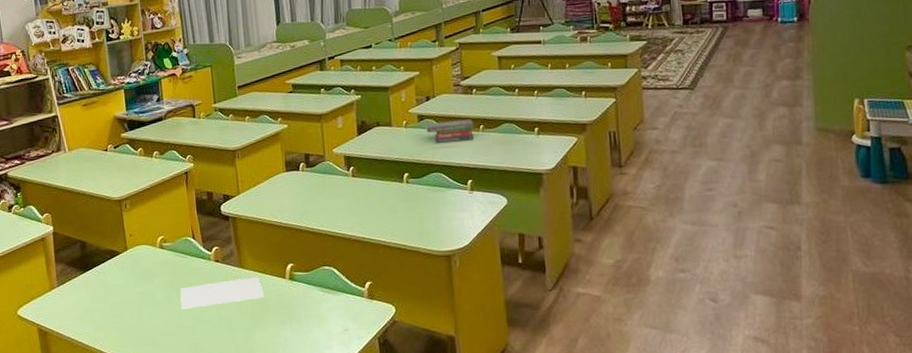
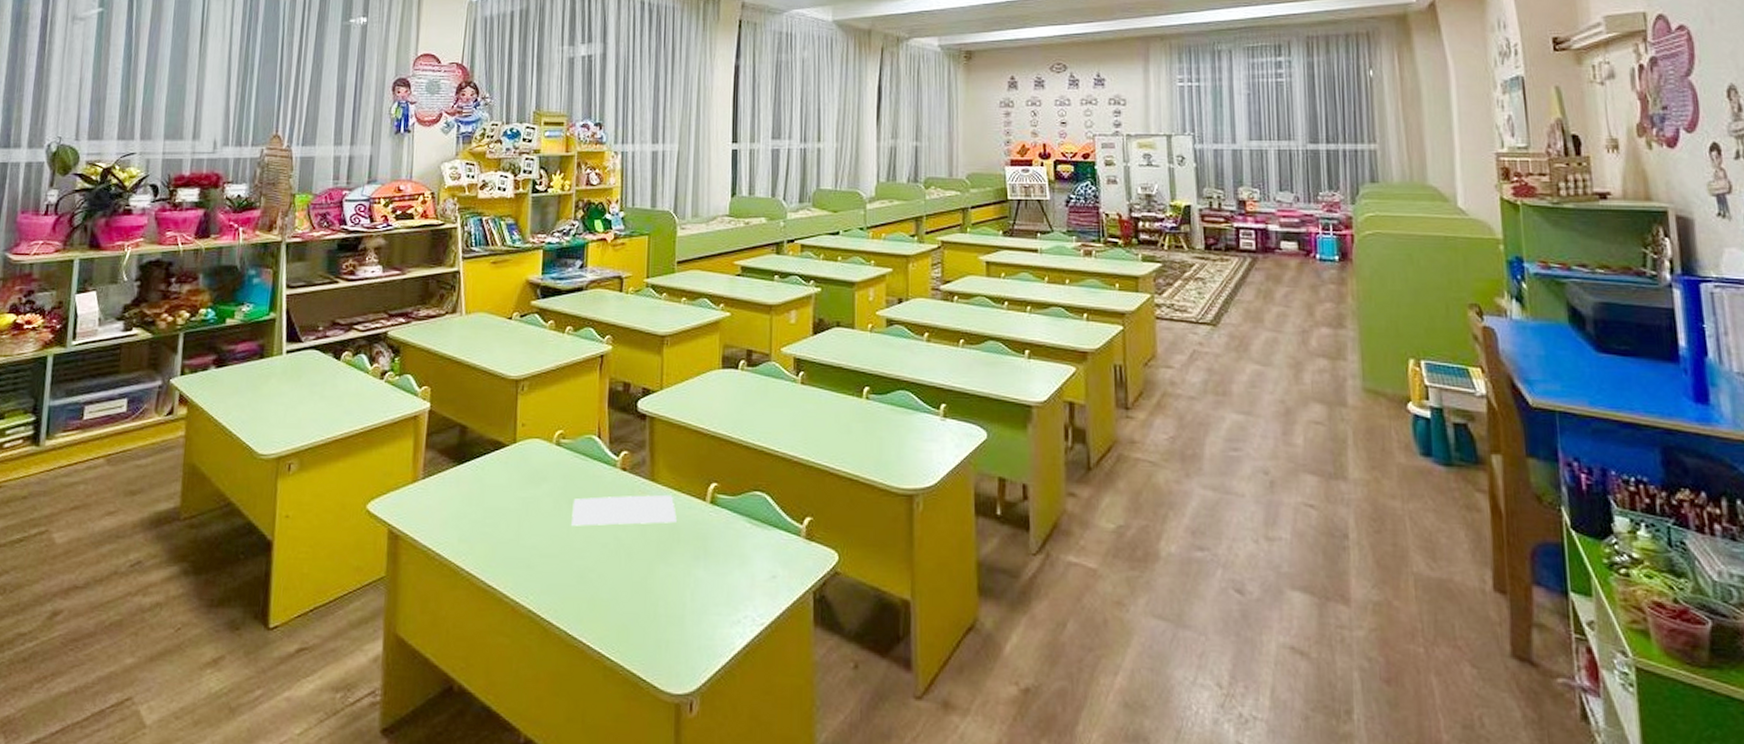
books: present [425,119,475,144] -> none [894,329,954,357]

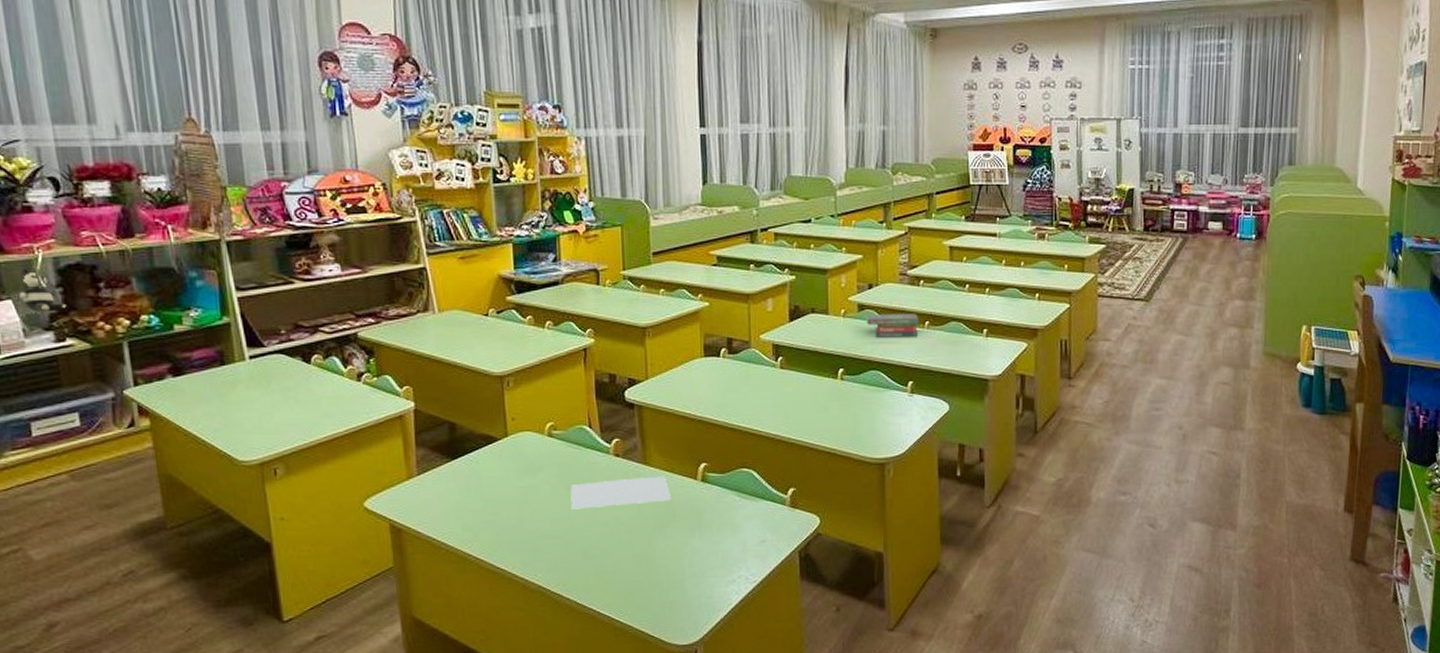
stuffed animal: none [100,263,140,304] -> present [16,268,67,312]
books: none [894,329,954,357] -> present [865,313,920,339]

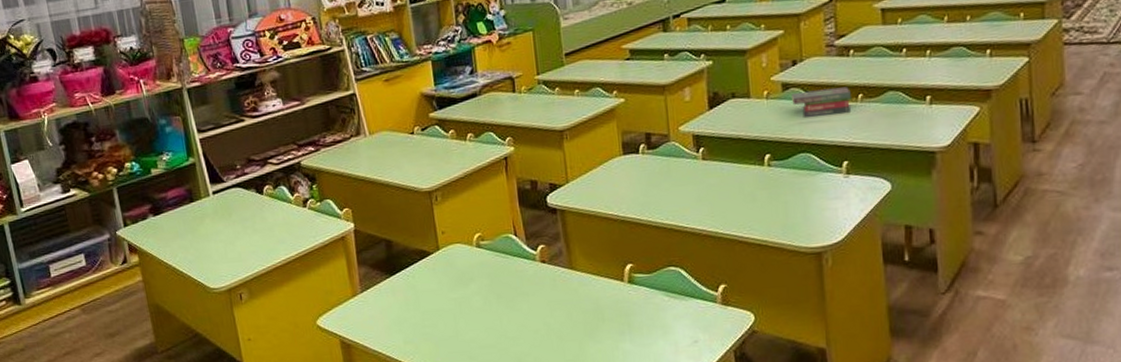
stuffed animal: present [16,268,67,312] -> none [31,131,69,169]
paper sheet: present [570,476,672,509] -> none [501,279,600,318]

